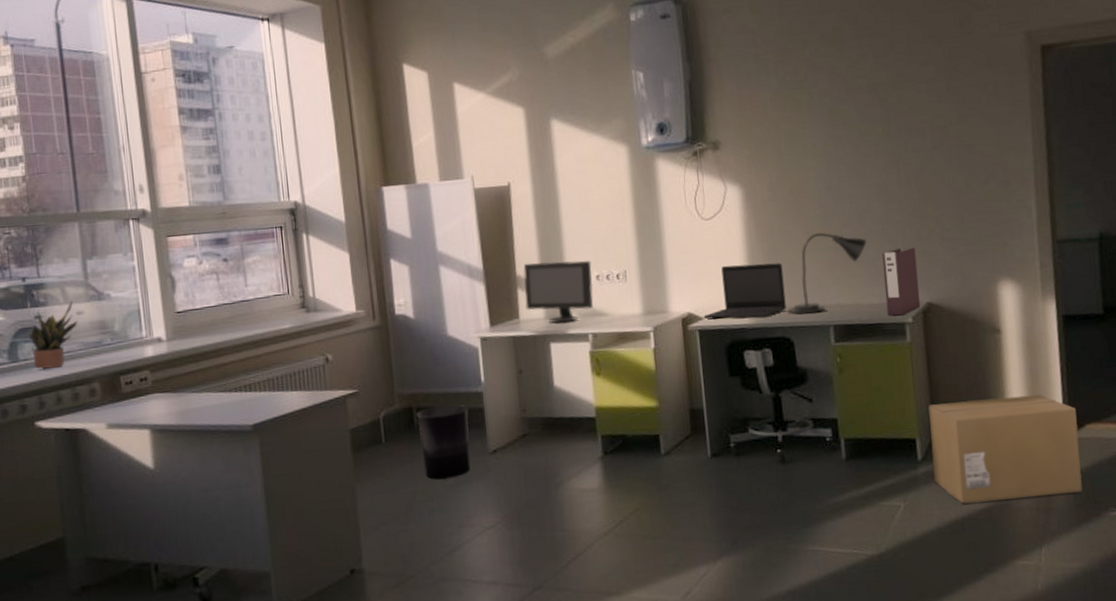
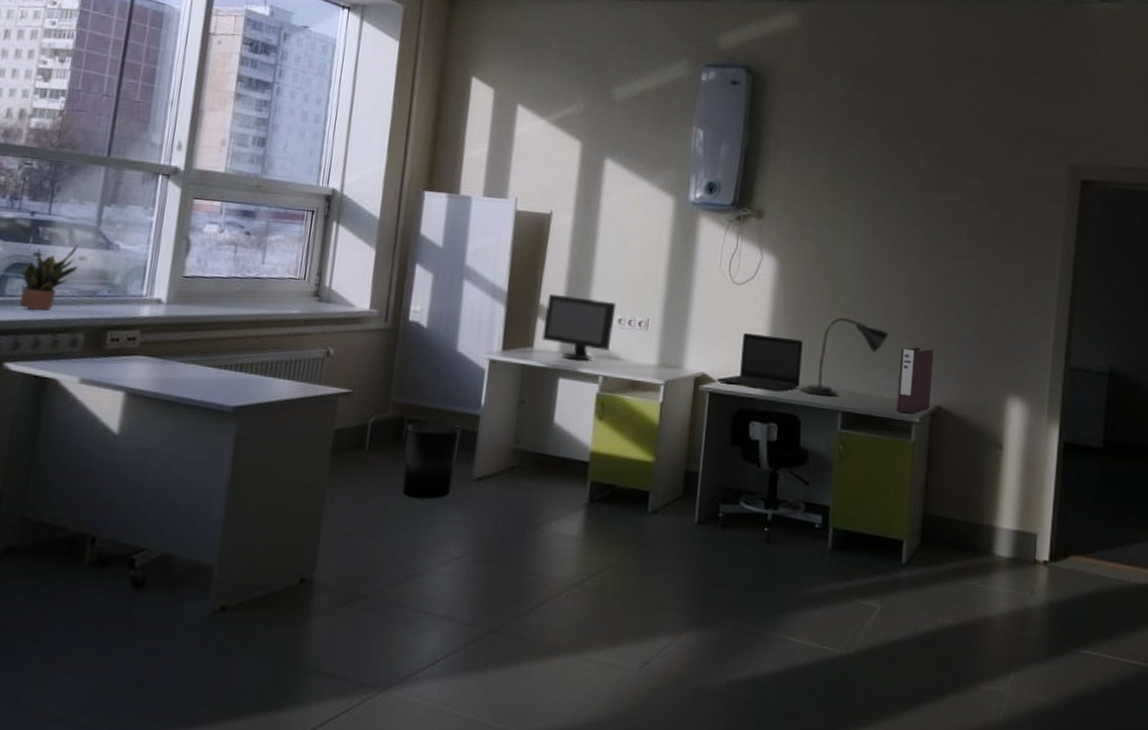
box: present [928,394,1083,504] -> none [915,509,1063,624]

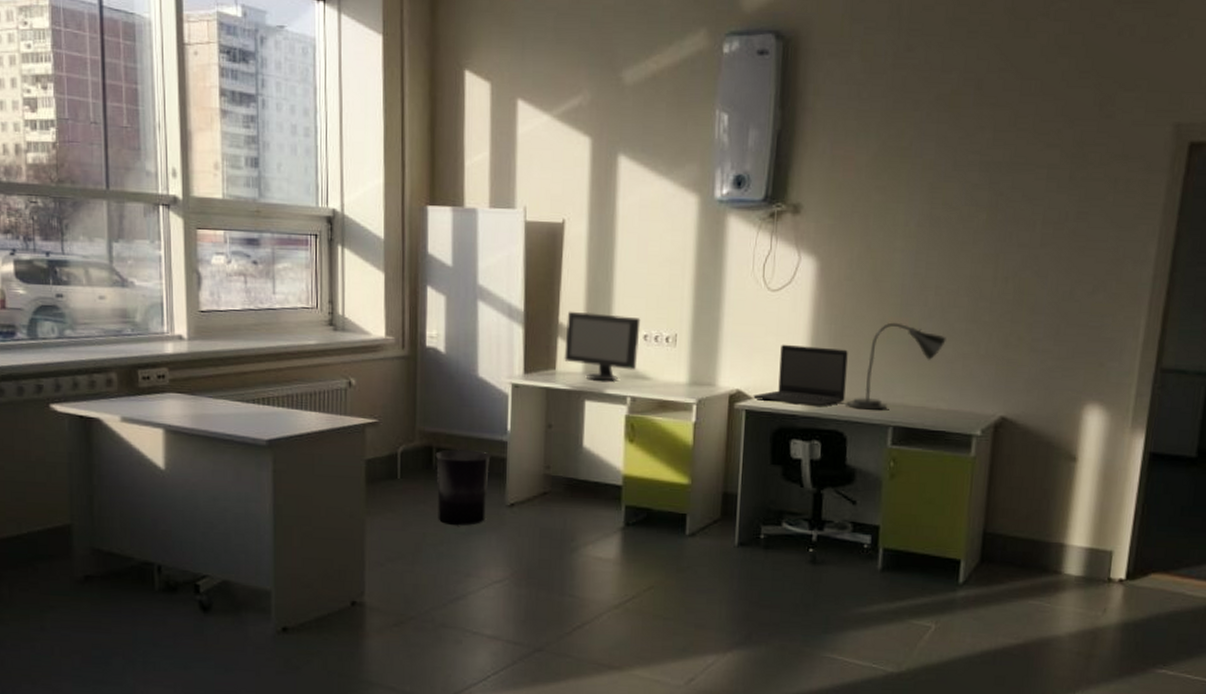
potted plant: present [19,244,79,310] -> none [48,283,100,351]
binder: present [896,347,934,414] -> none [954,352,999,427]

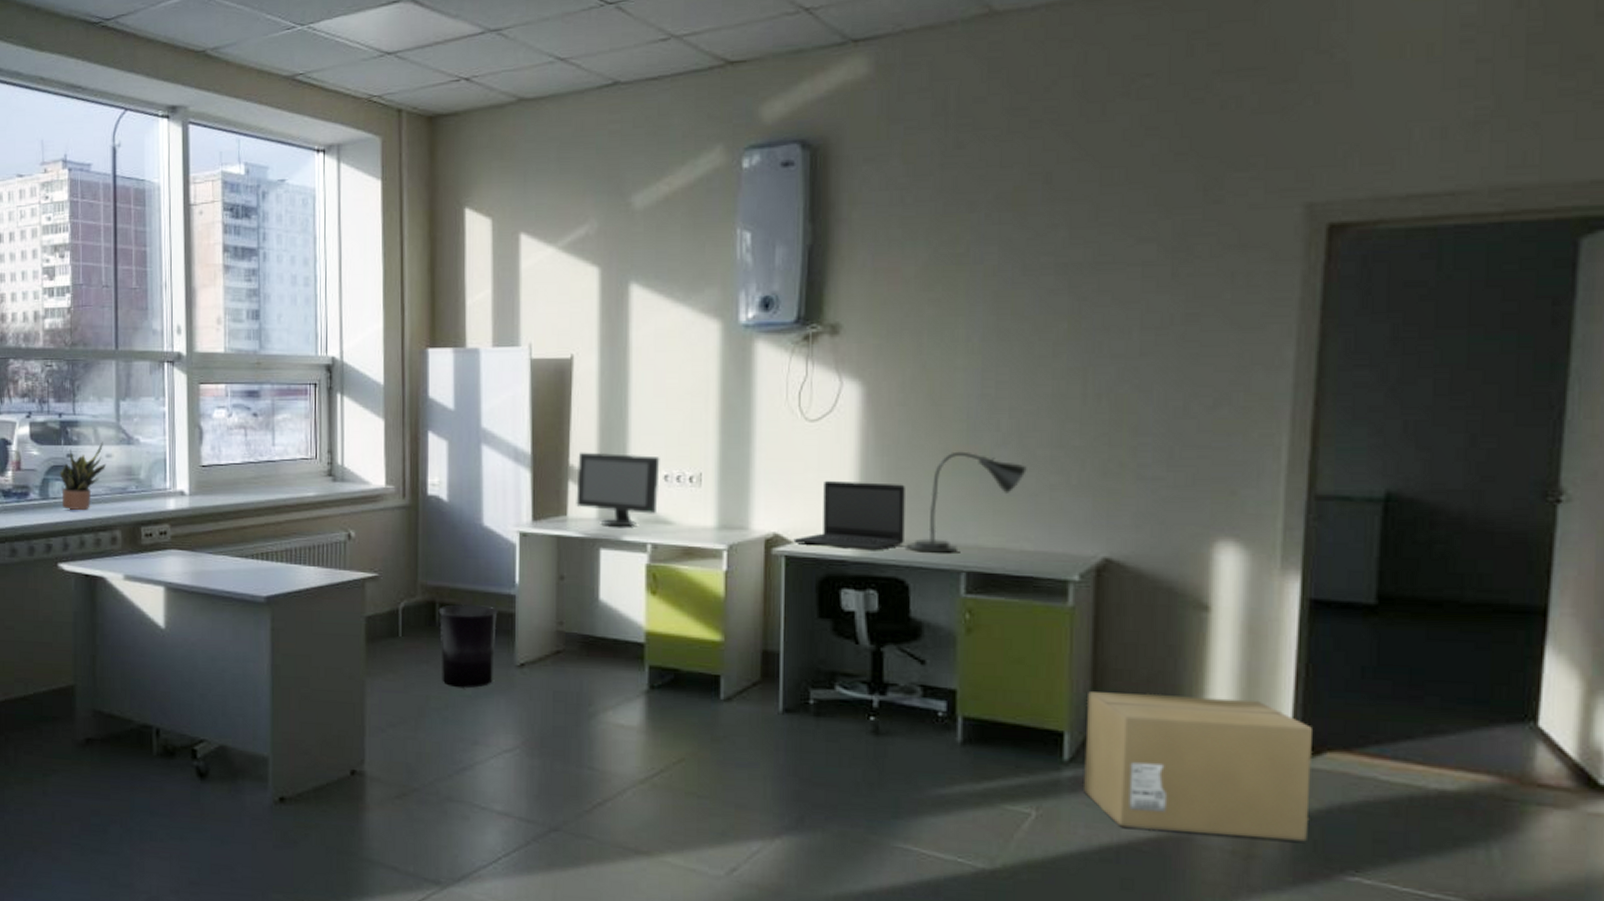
potted plant: none [48,283,100,351] -> present [59,442,107,510]
box: none [972,527,1143,644] -> present [1084,692,1312,842]

